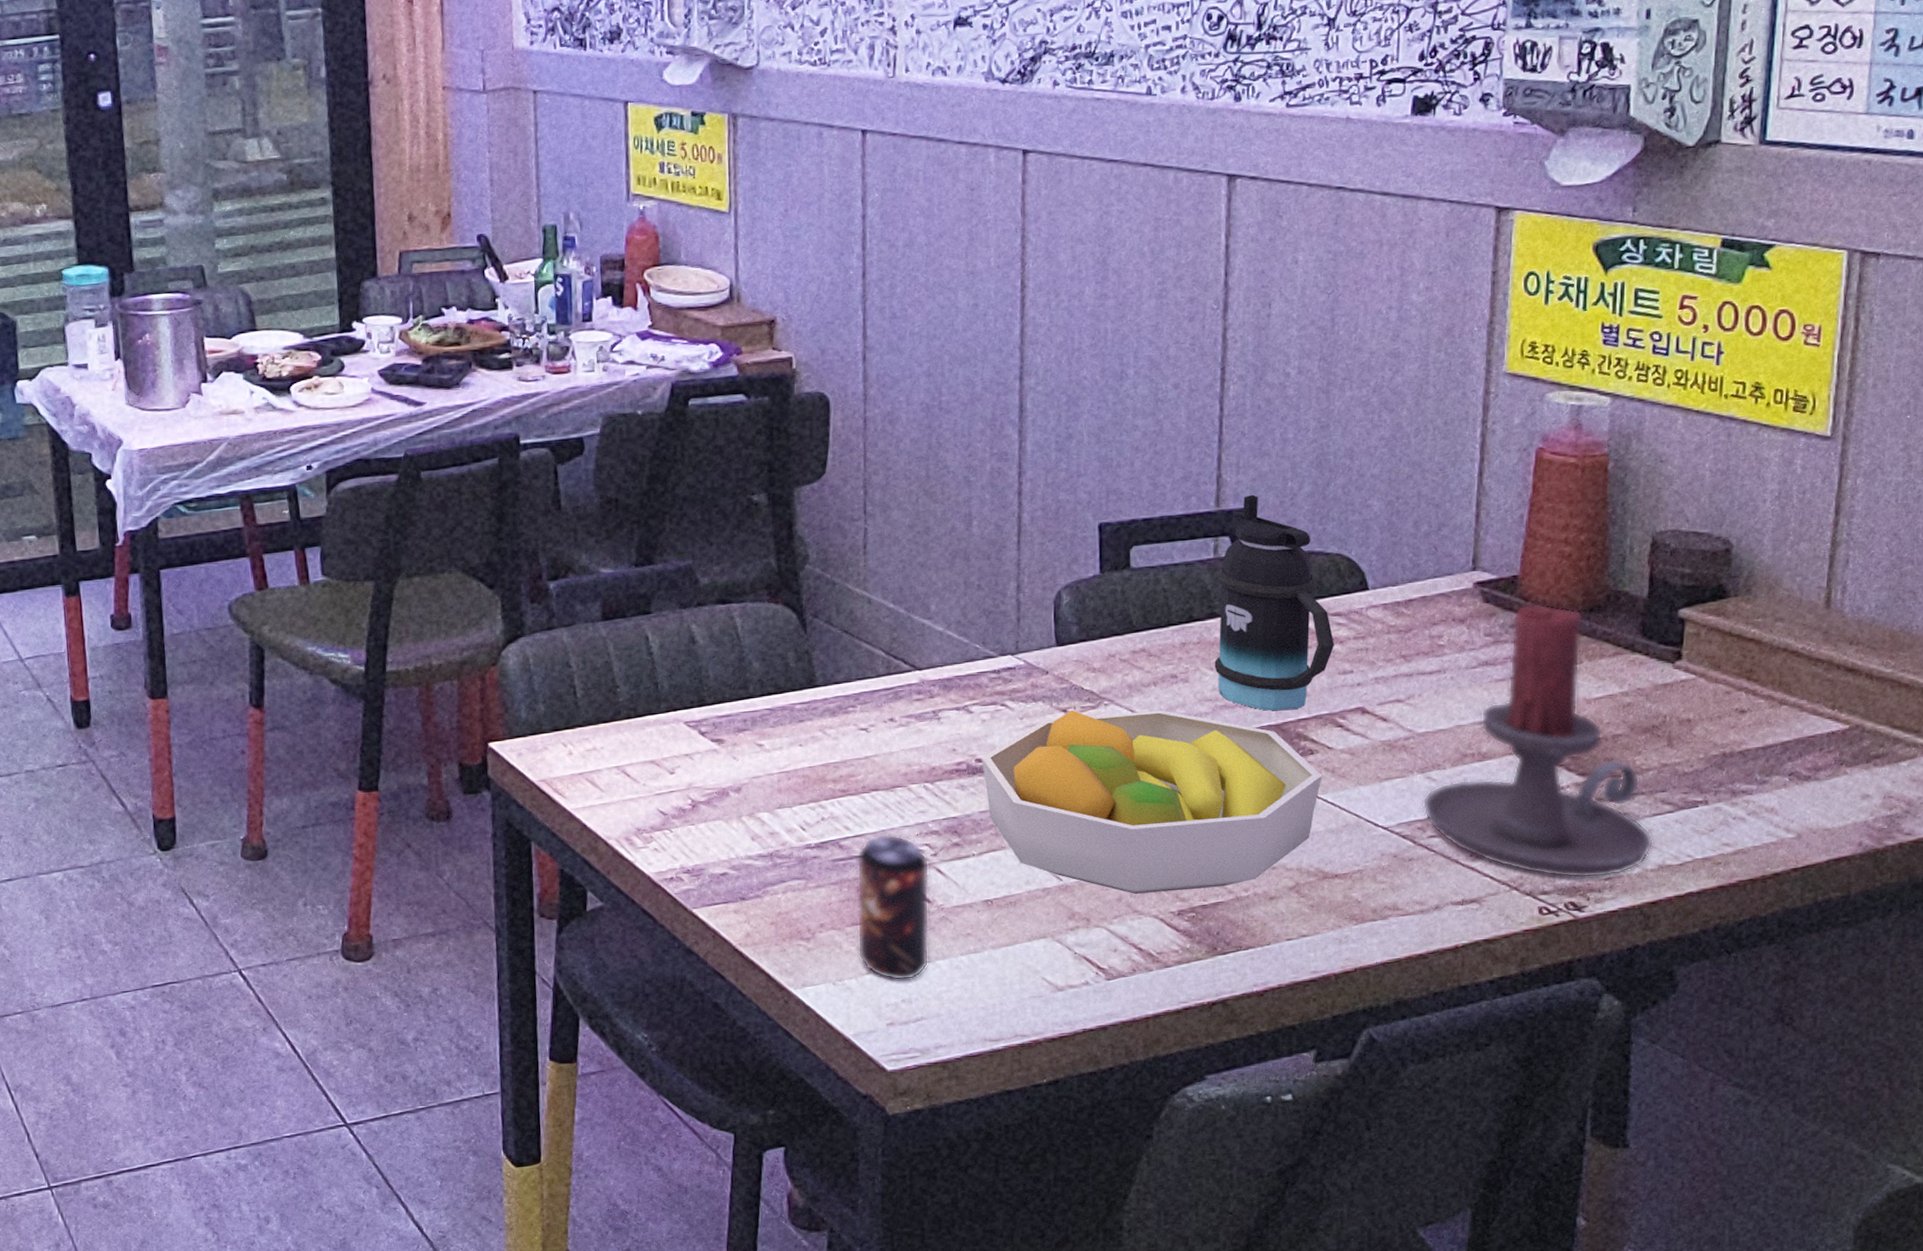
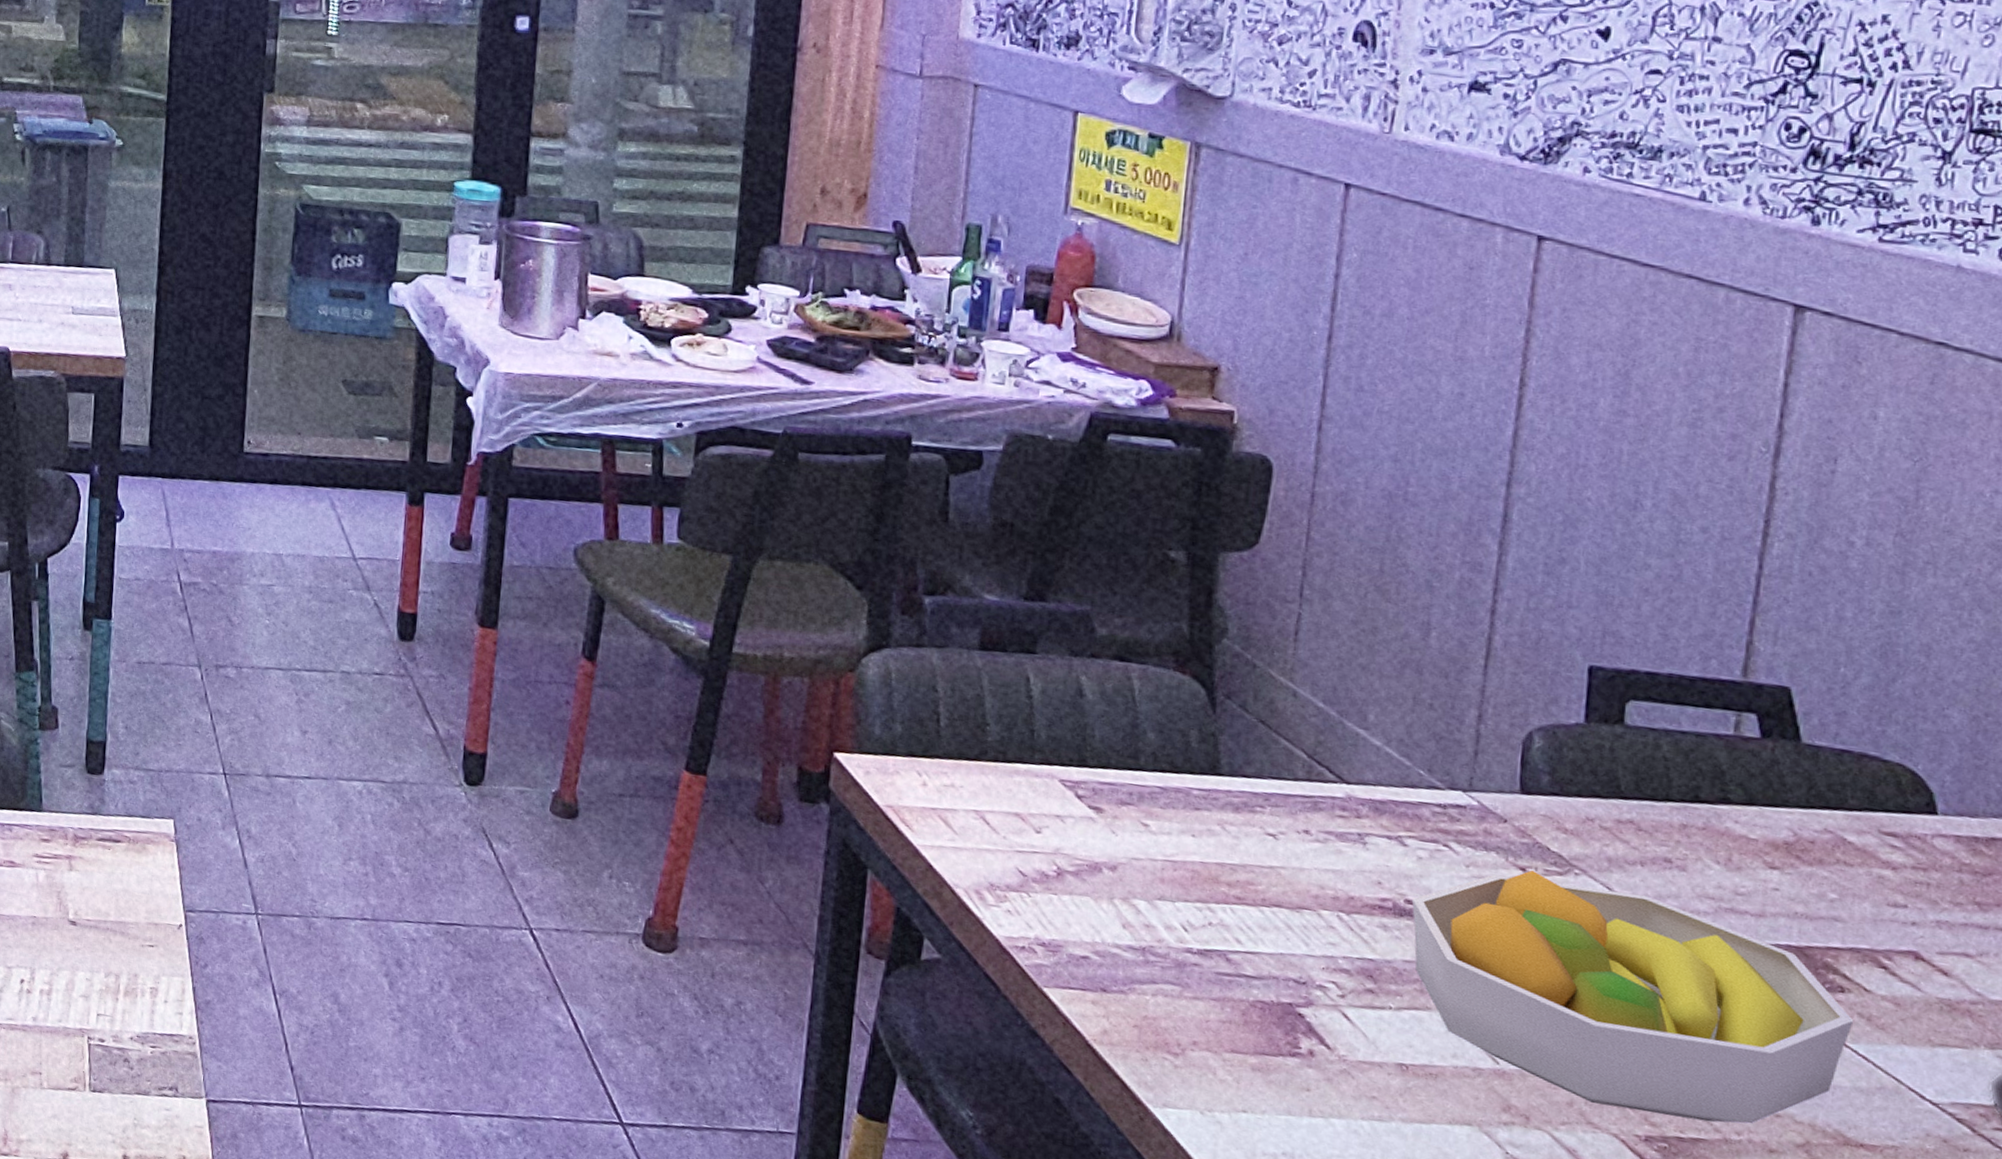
beverage can: present [856,834,930,981] -> none [1234,957,1335,1133]
bottle: present [1214,494,1334,711] -> none [1722,672,1885,935]

